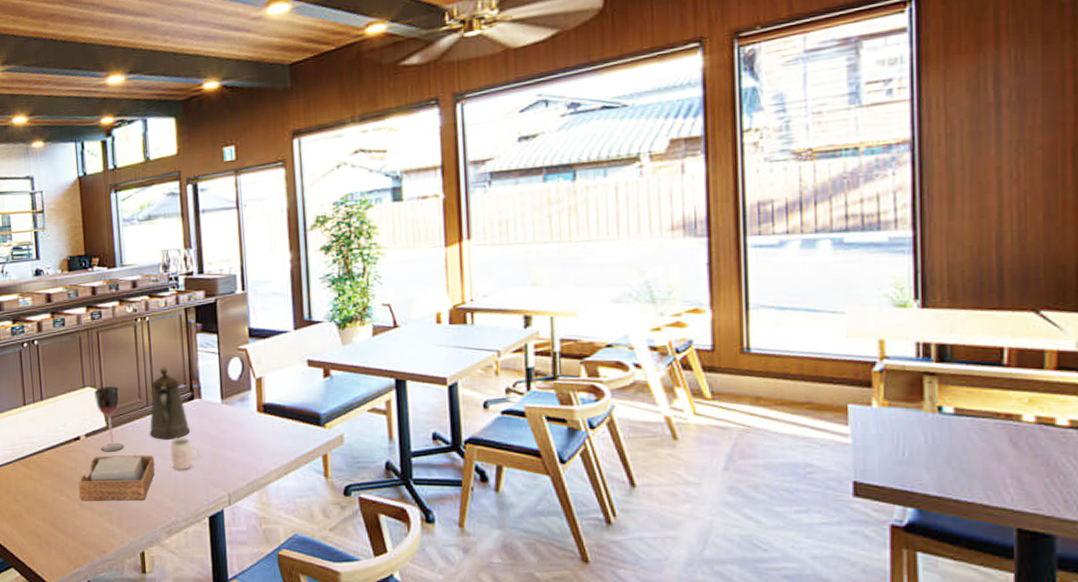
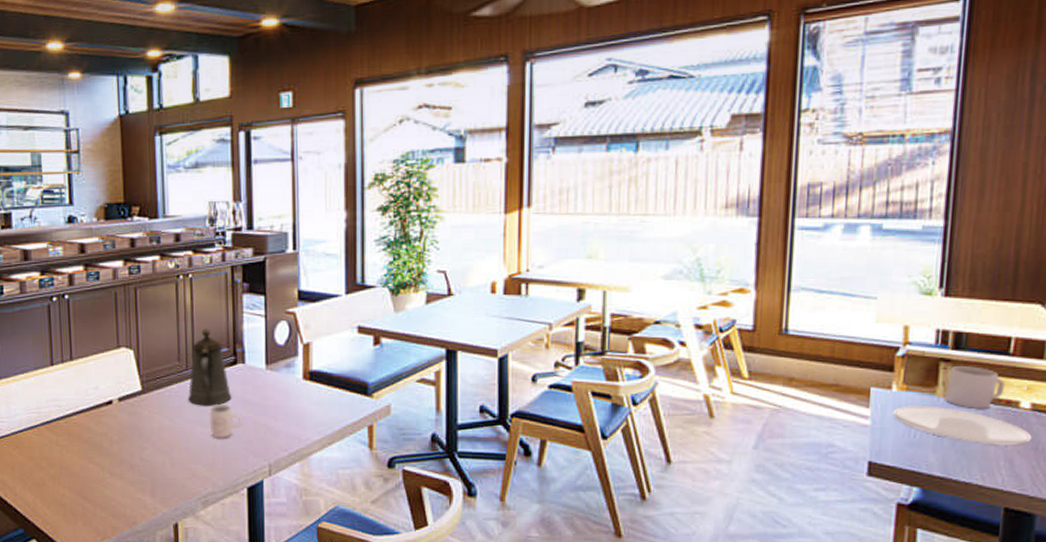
napkin holder: present [78,455,155,501] -> none [109,422,193,470]
wineglass: present [94,385,125,452] -> none [130,346,161,418]
plate: none [875,422,1040,463] -> present [892,406,1032,446]
mug: none [934,379,1003,423] -> present [945,366,1006,408]

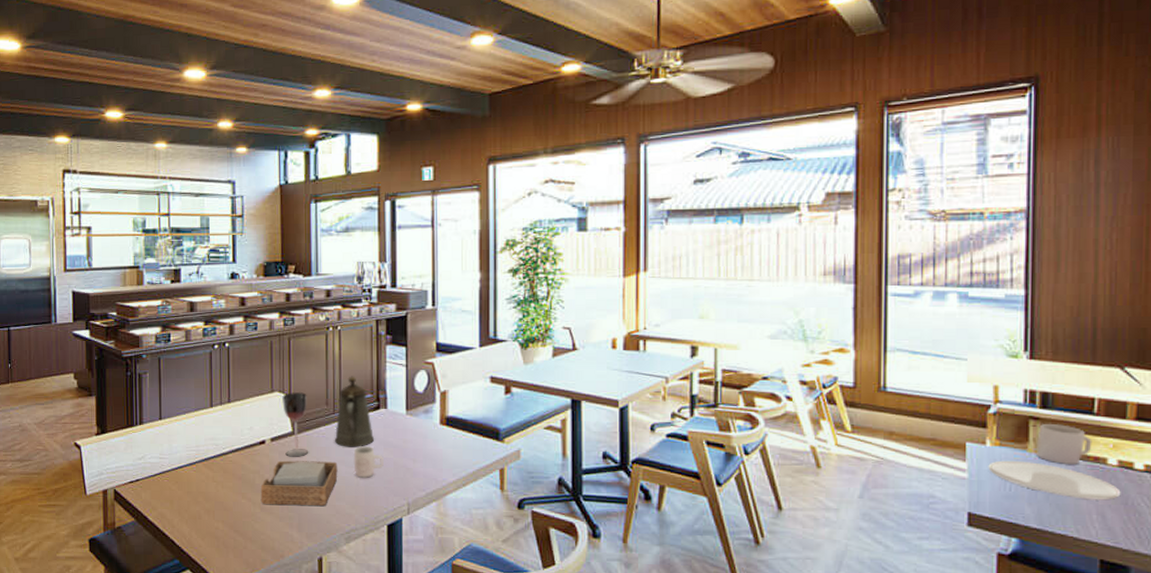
napkin holder: none [109,422,193,470] -> present [260,460,338,507]
wineglass: none [130,346,161,418] -> present [282,391,309,457]

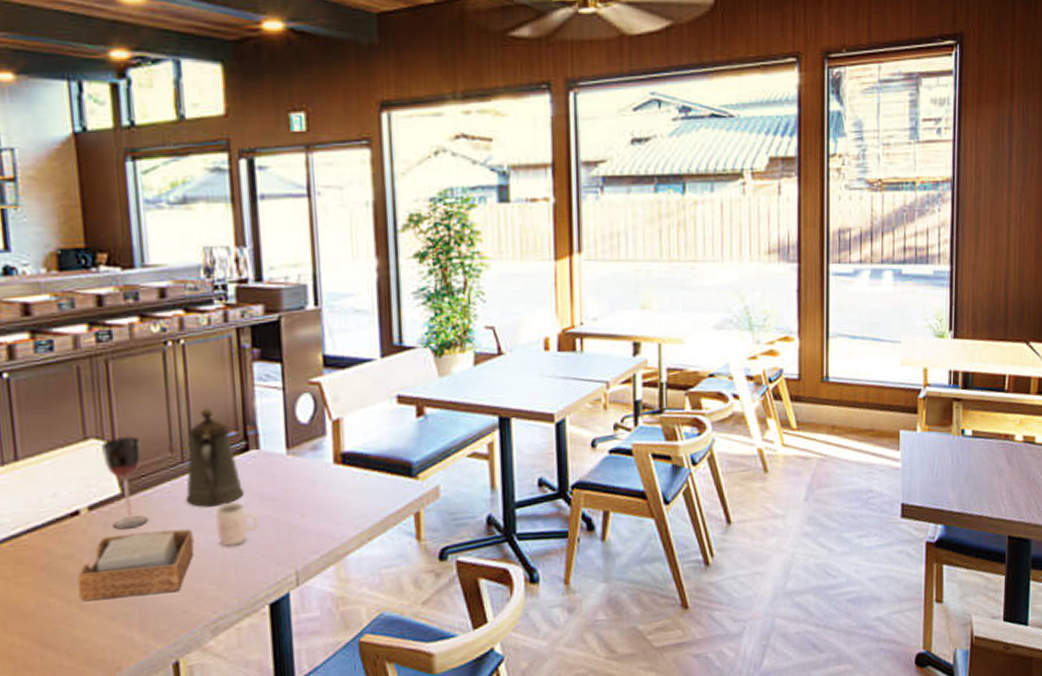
plate: present [988,460,1121,501] -> none [918,444,1025,479]
mug: present [1037,424,1092,464] -> none [959,404,1004,445]

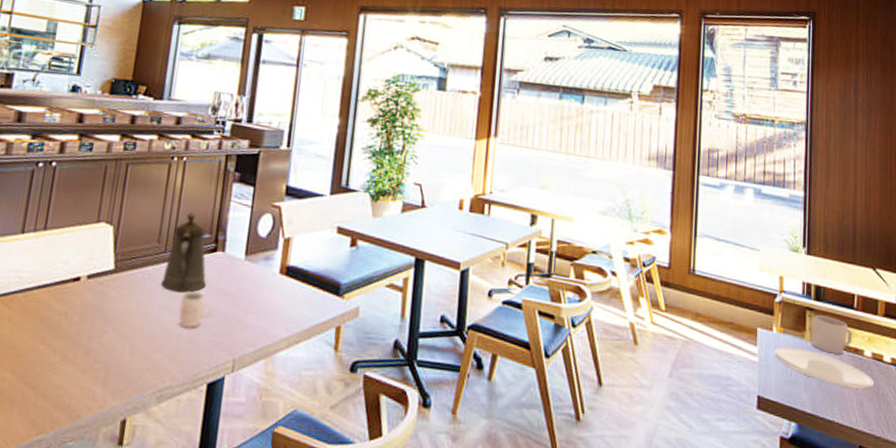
napkin holder: present [77,528,194,601] -> none [63,301,161,359]
wineglass: present [101,435,149,530] -> none [102,224,138,299]
plate: none [918,444,1025,479] -> present [774,347,874,390]
mug: none [959,404,1004,445] -> present [811,315,853,354]

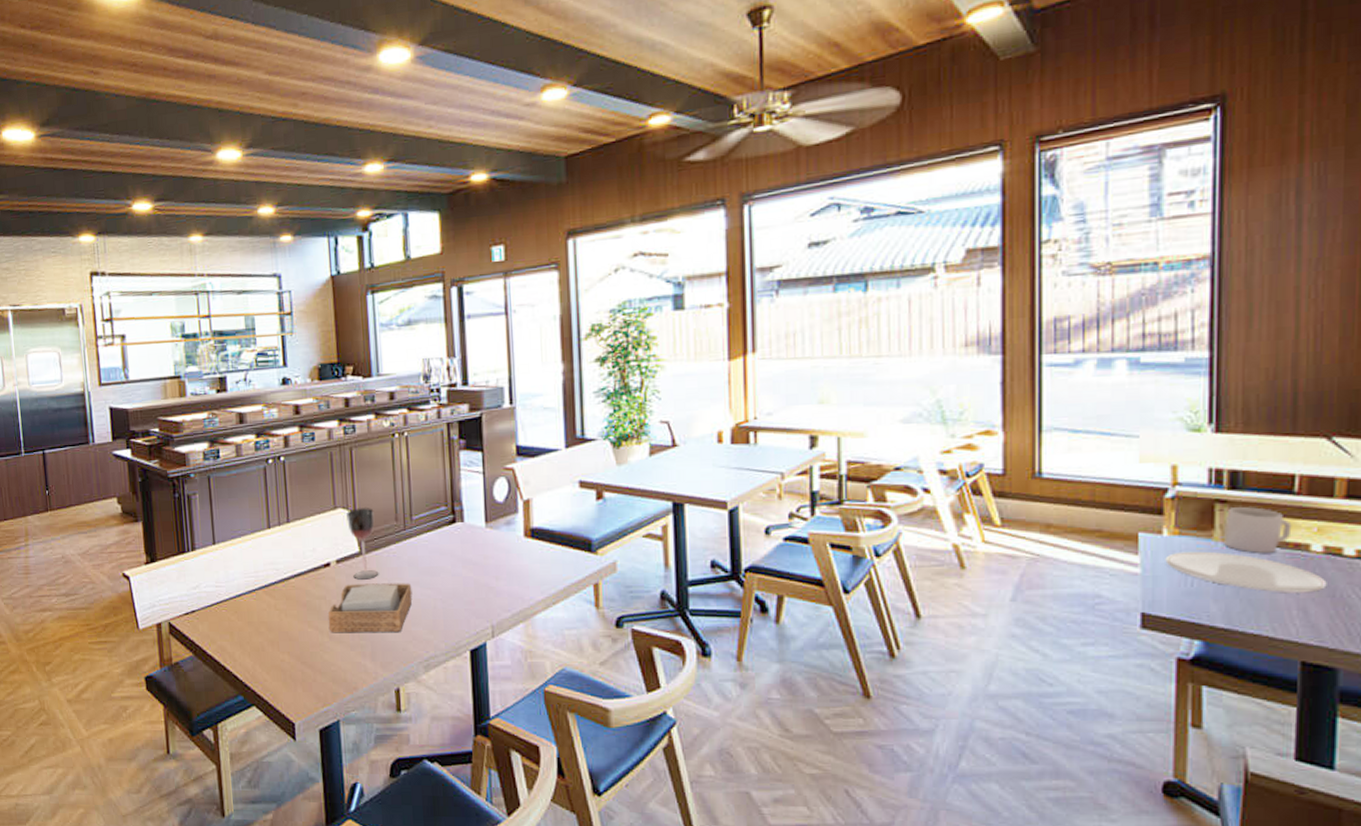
napkin holder: none [63,301,161,359] -> present [328,583,413,633]
wineglass: none [102,224,138,299] -> present [346,507,379,580]
coffee pot: present [161,212,207,293] -> none [407,487,452,567]
mug: present [178,291,214,328] -> none [428,563,463,600]

